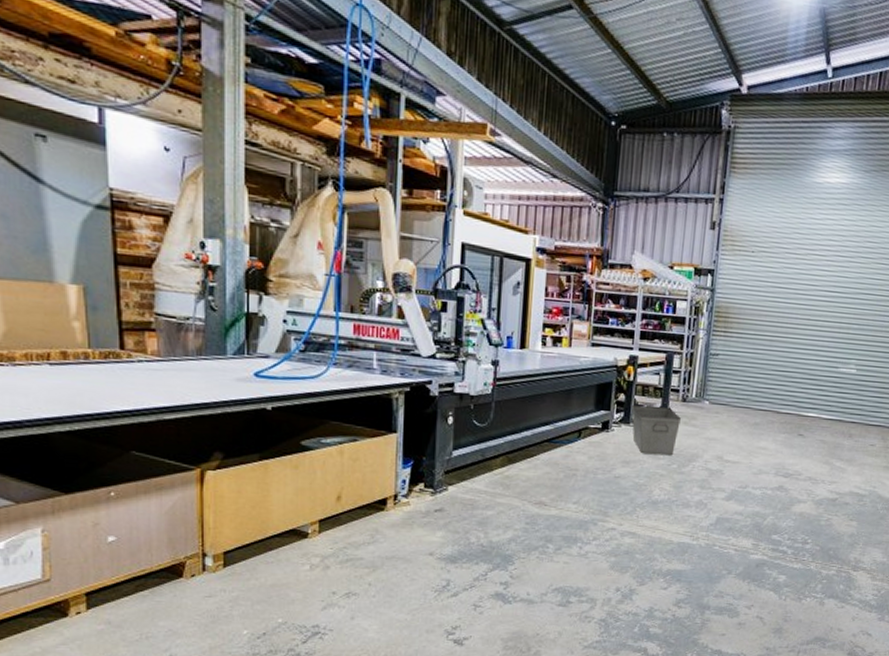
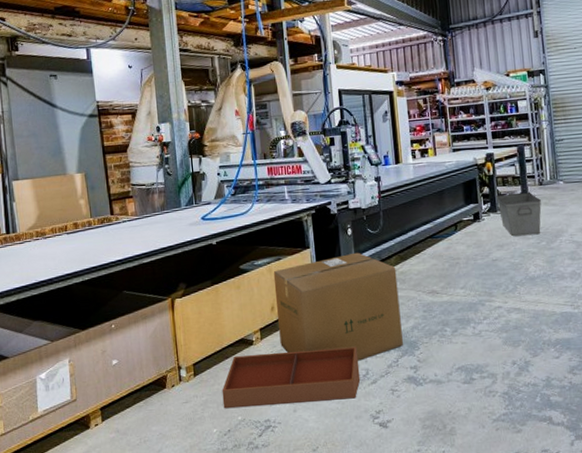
storage bin: none [259,549,441,611] -> present [222,346,361,409]
box: none [344,445,501,570] -> present [273,252,403,361]

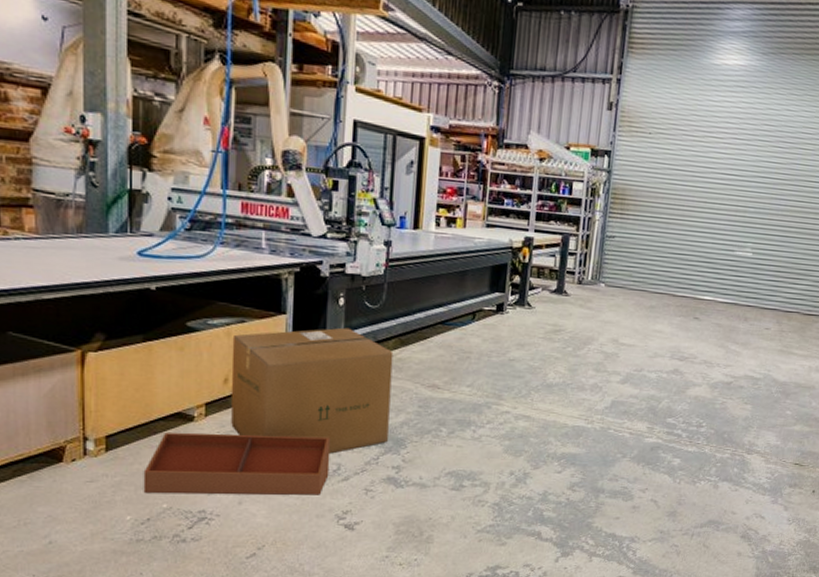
storage bin: present [496,192,542,237] -> none [526,288,576,339]

